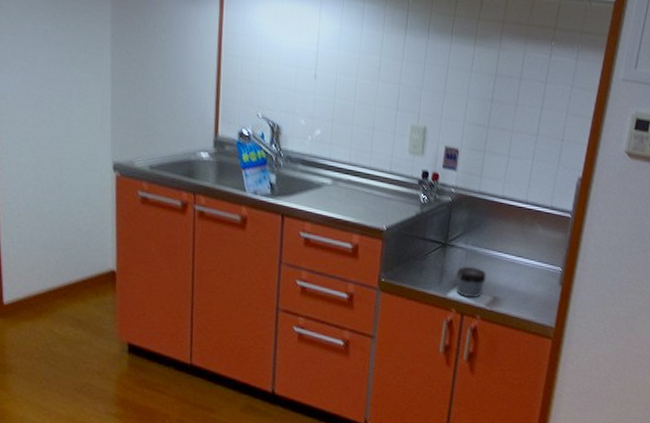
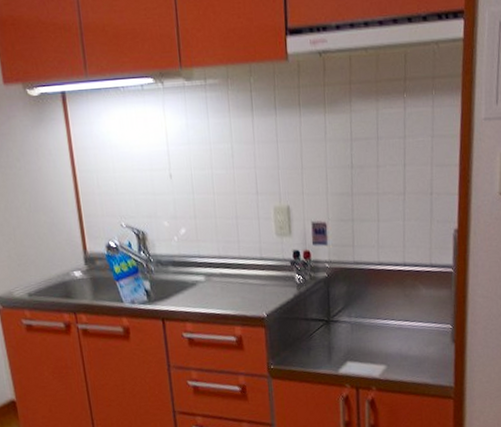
jar: present [456,266,487,298] -> none [344,339,377,371]

